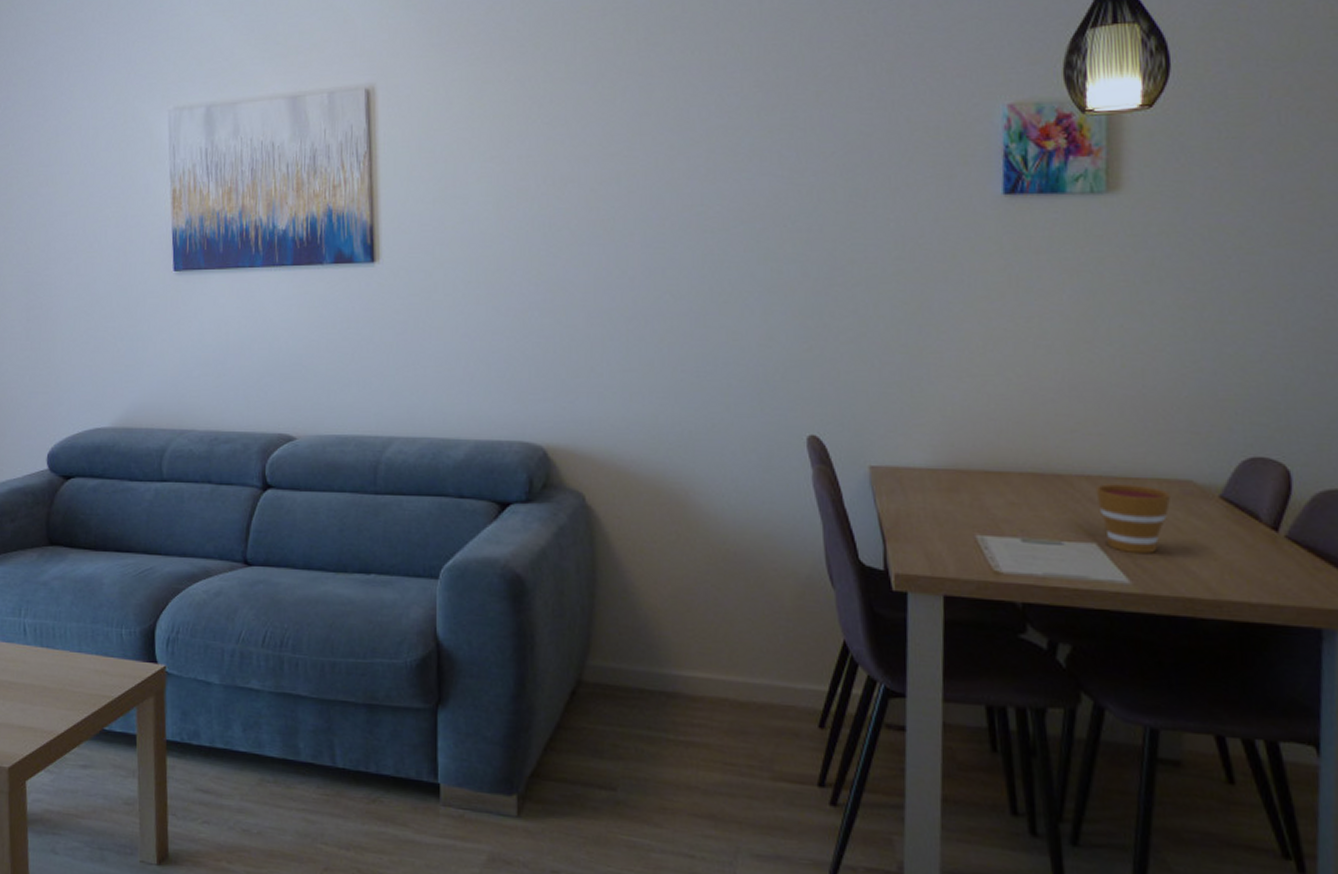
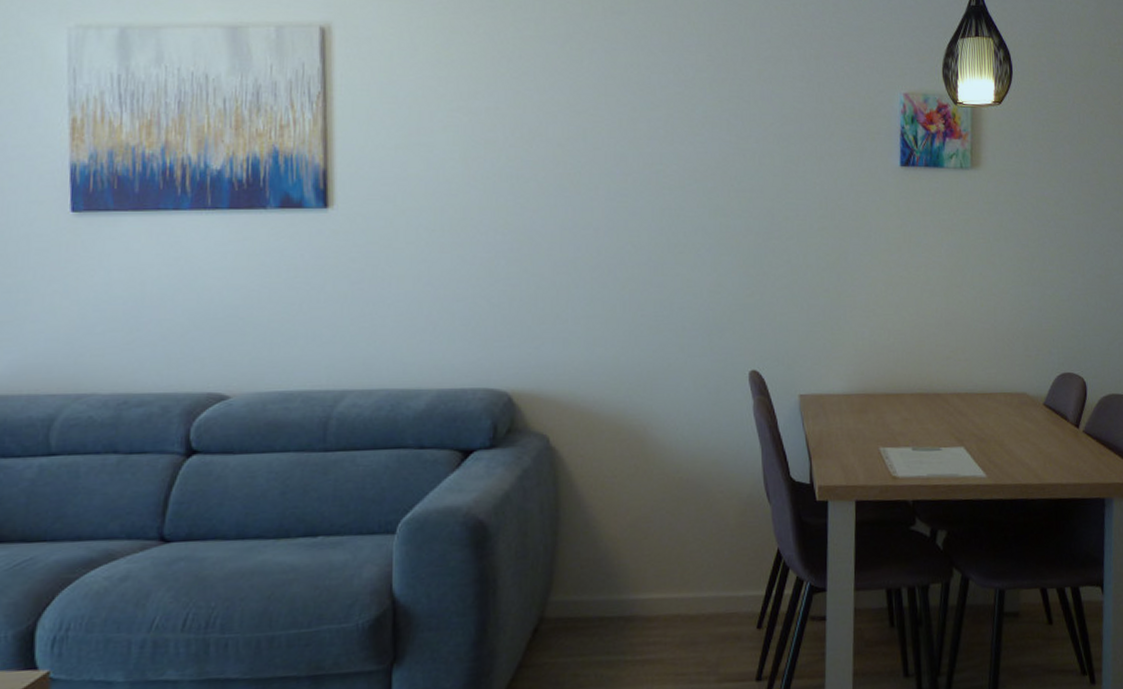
cup: present [1095,484,1171,553] -> none [963,398,1013,452]

